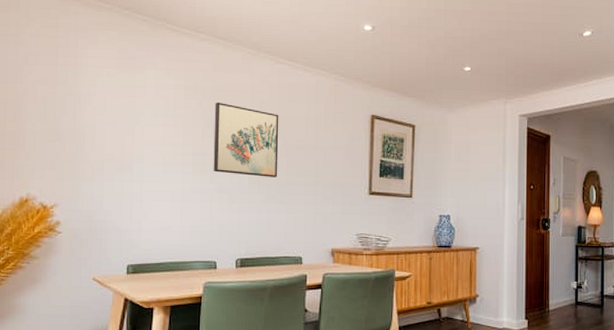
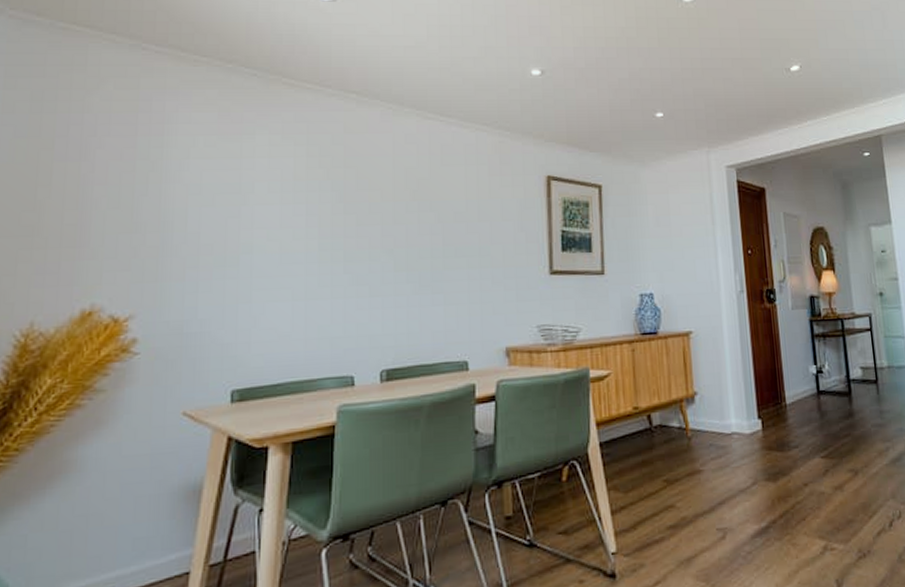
wall art: present [213,101,279,177] -> none [347,170,432,261]

